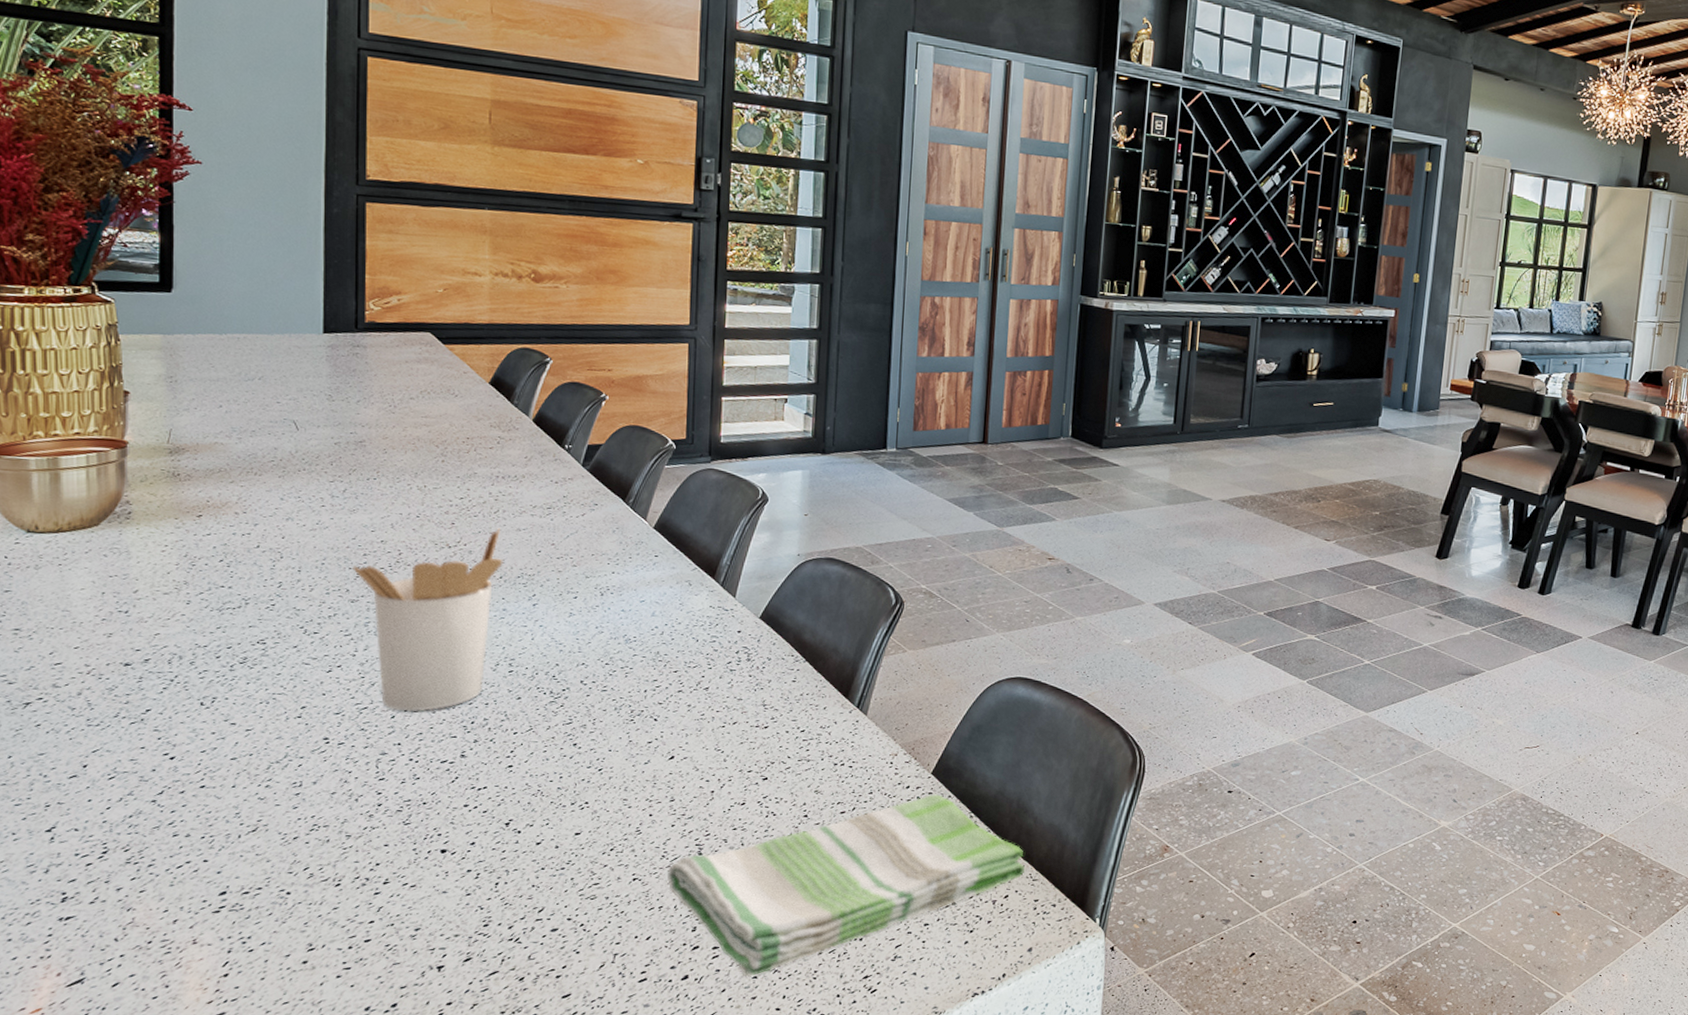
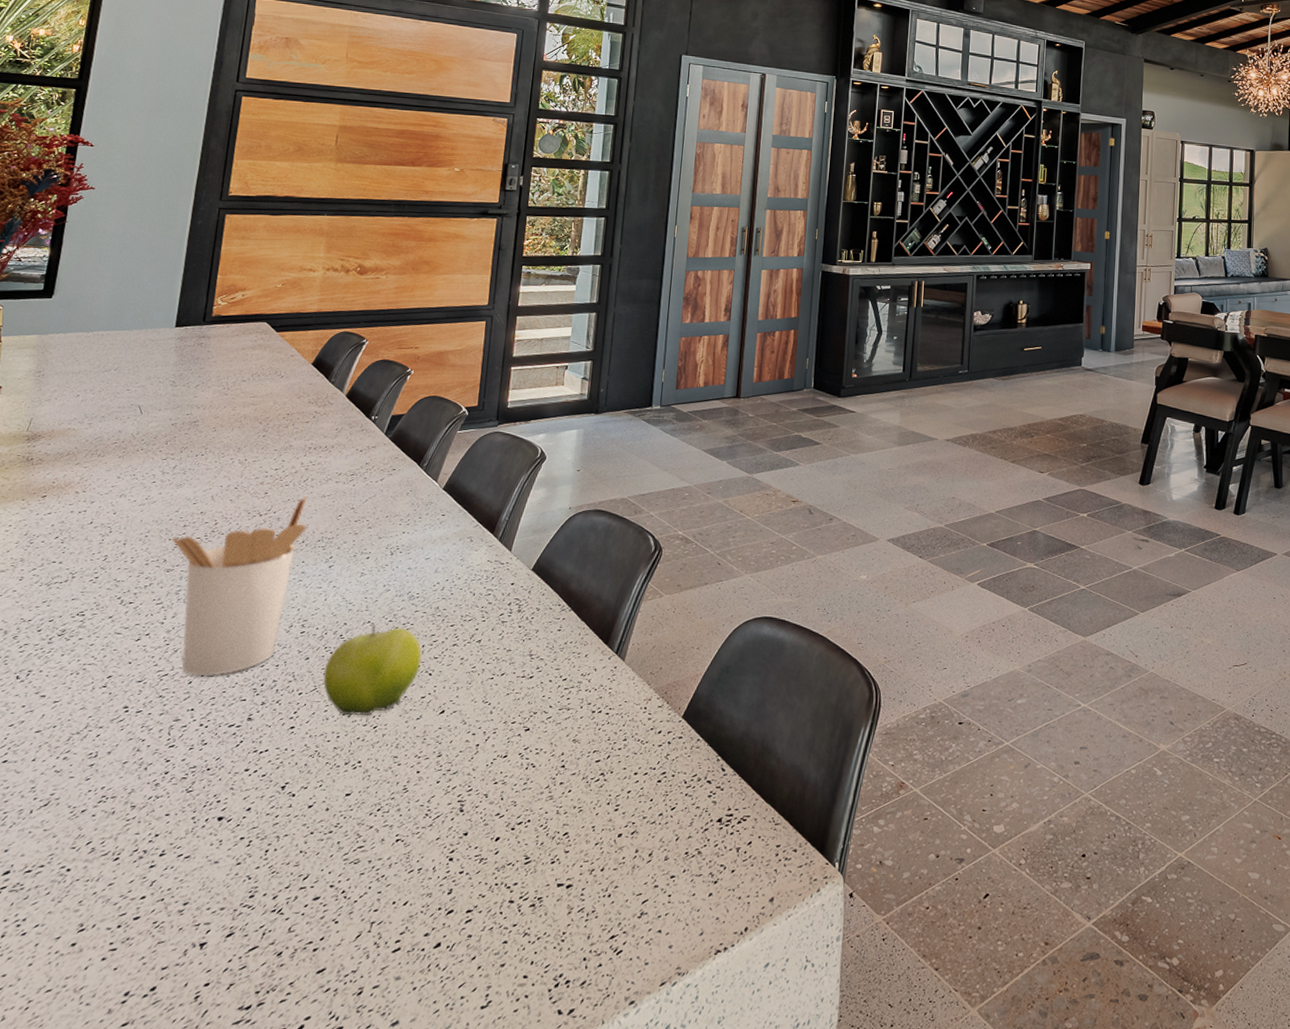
fruit: none [538,666,645,758] -> present [322,624,422,716]
dish towel: present [667,794,1025,977] -> none [428,738,768,942]

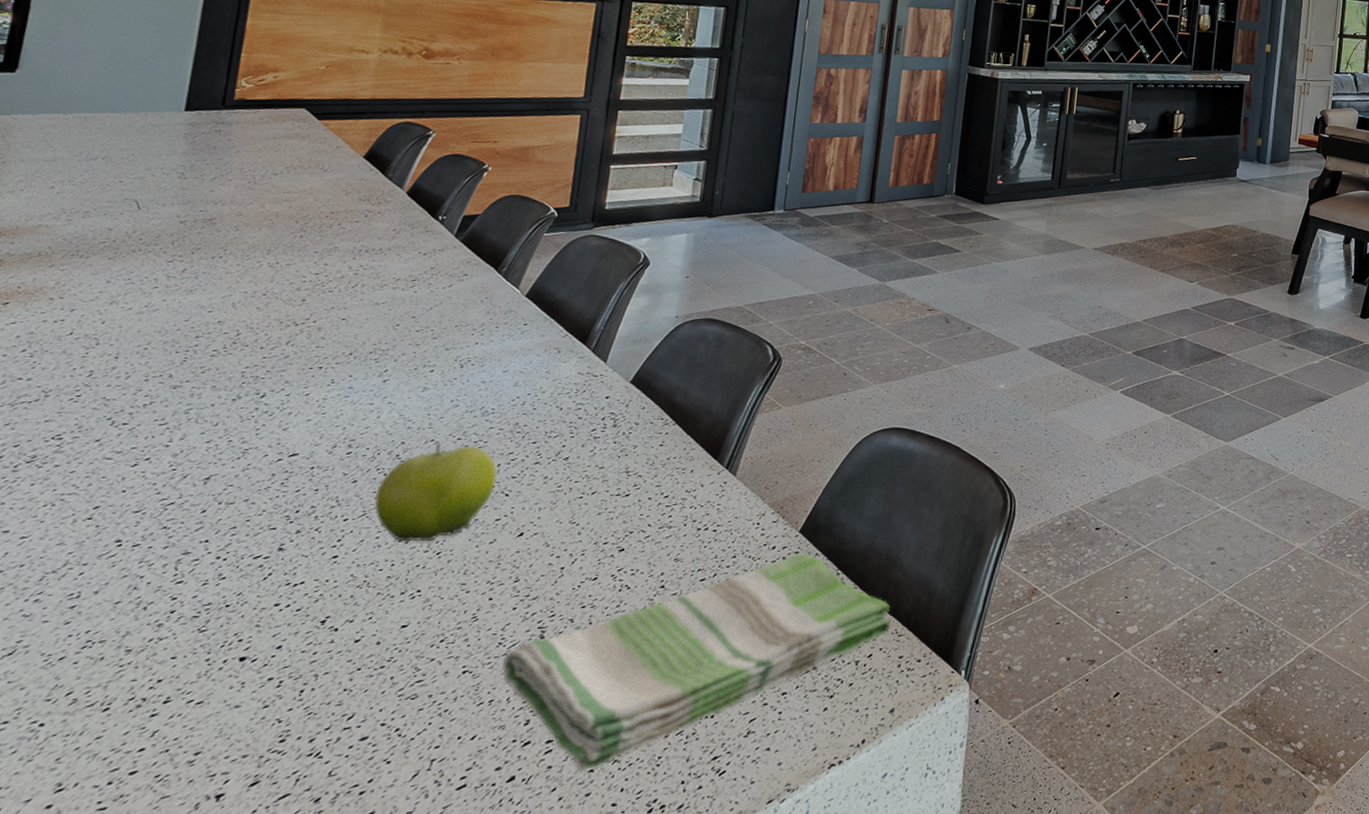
utensil holder: present [172,495,307,677] -> none [180,303,356,504]
dish towel: none [428,738,768,942] -> present [502,553,890,772]

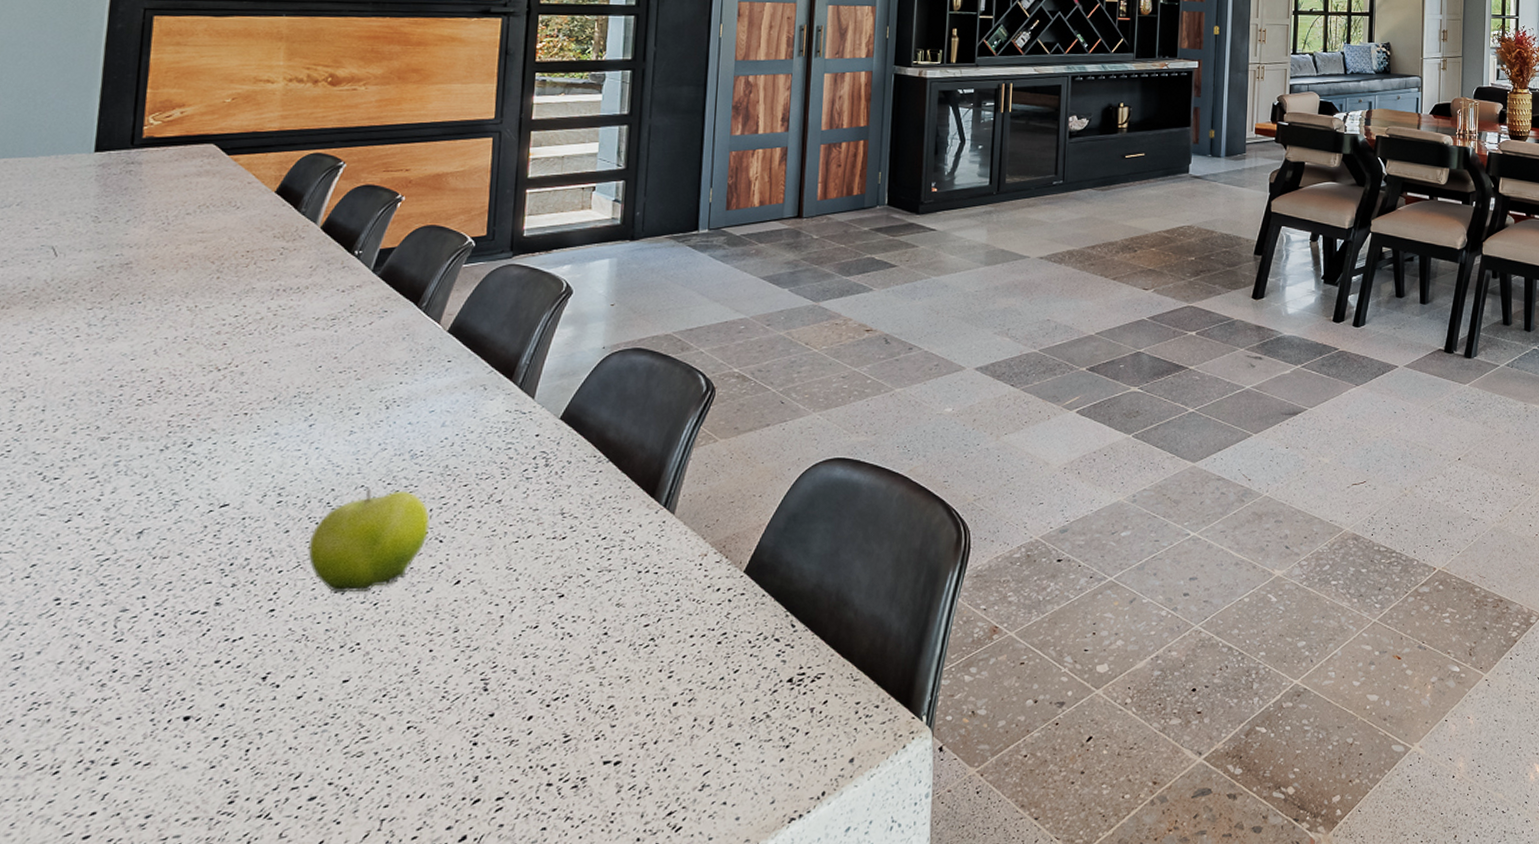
dish towel: present [502,553,890,772] -> none [447,594,845,830]

